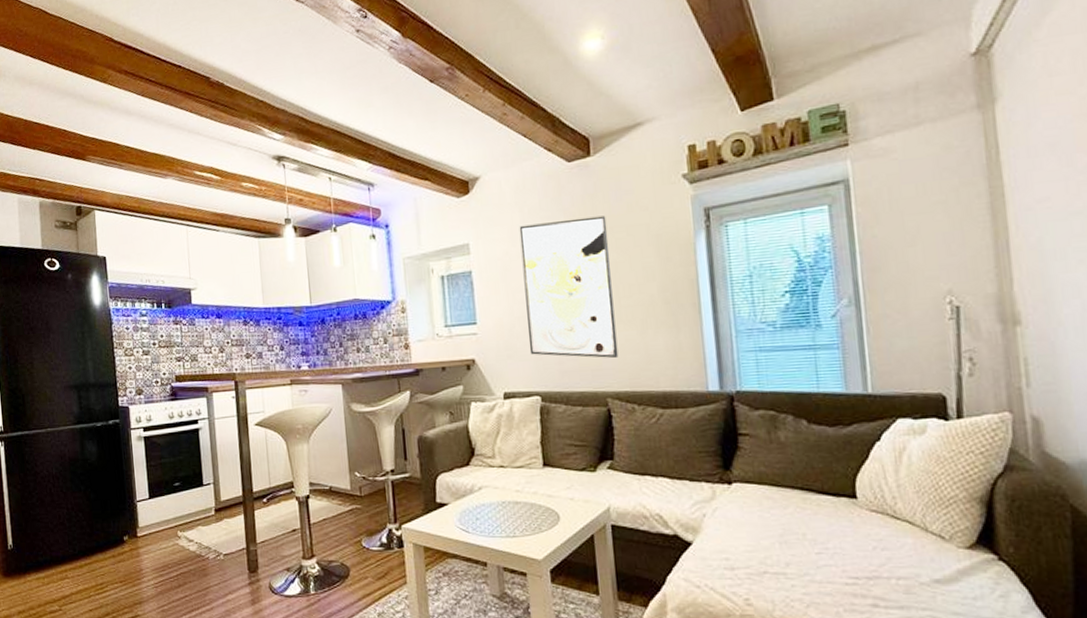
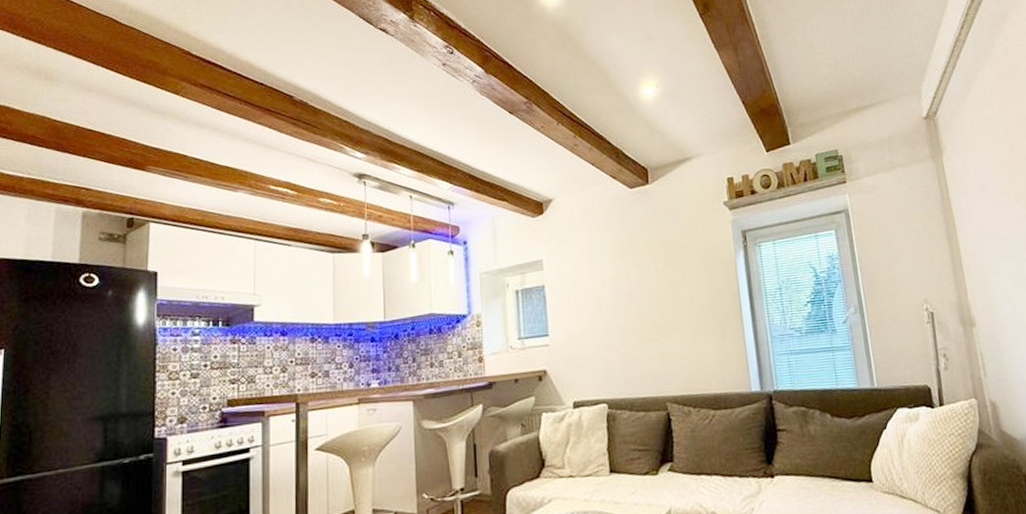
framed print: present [519,215,619,359] -> none [588,236,676,365]

